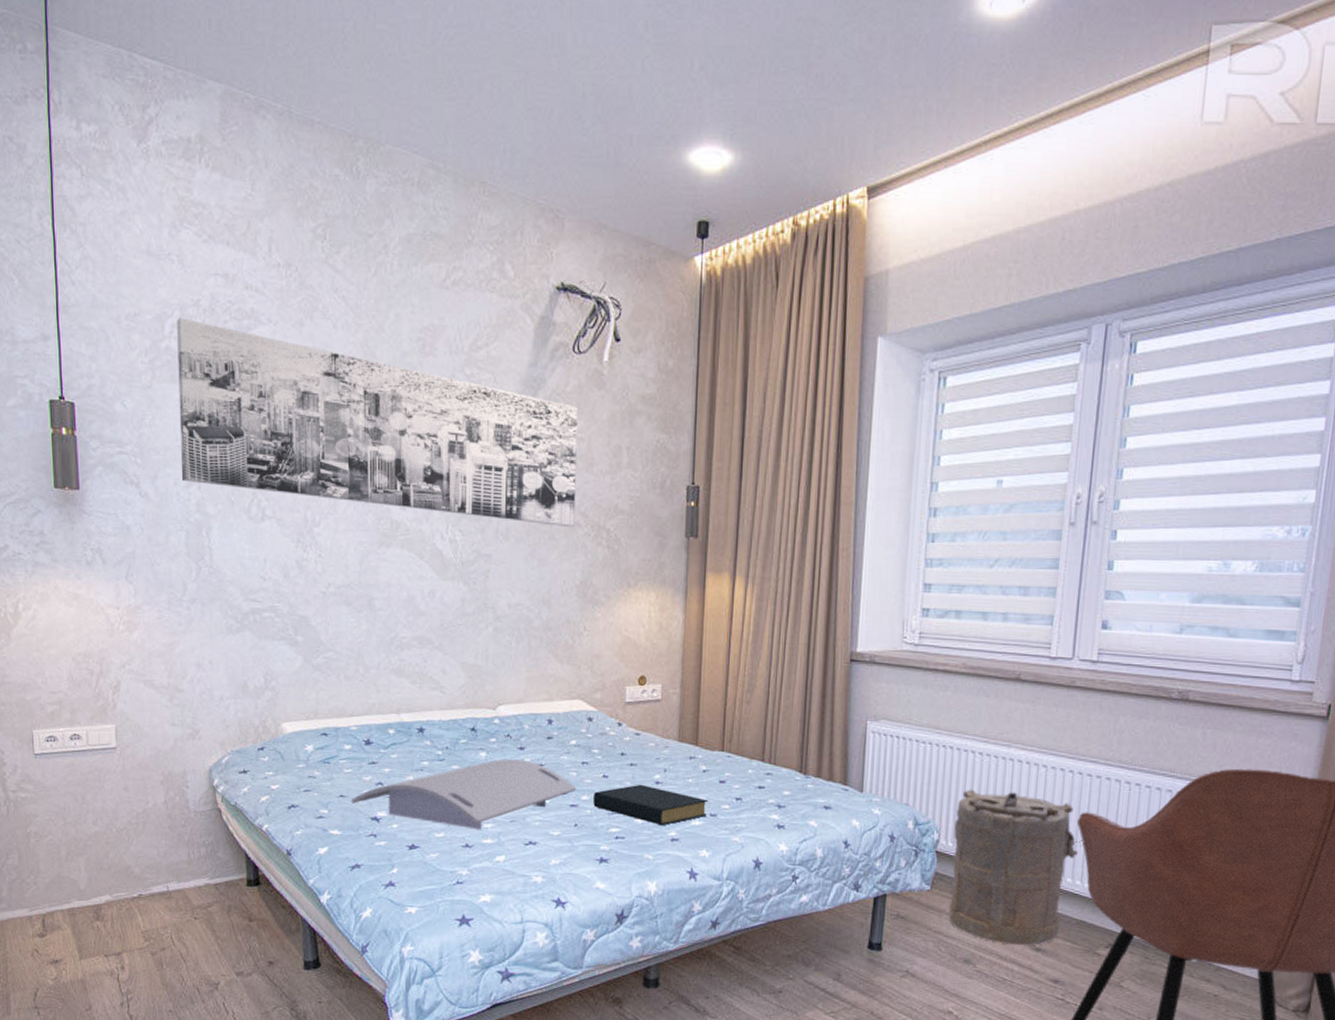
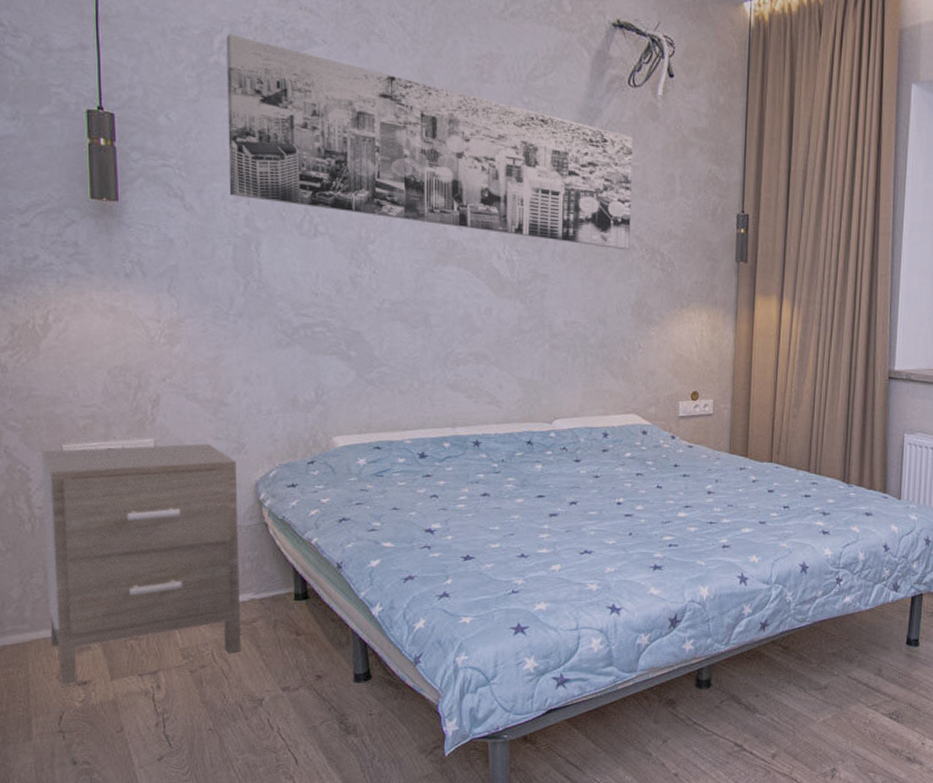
nightstand: none [15,729,197,964] -> present [42,444,240,686]
serving tray: present [350,759,577,830] -> none [404,471,631,540]
hardback book: present [593,784,709,826] -> none [648,494,758,534]

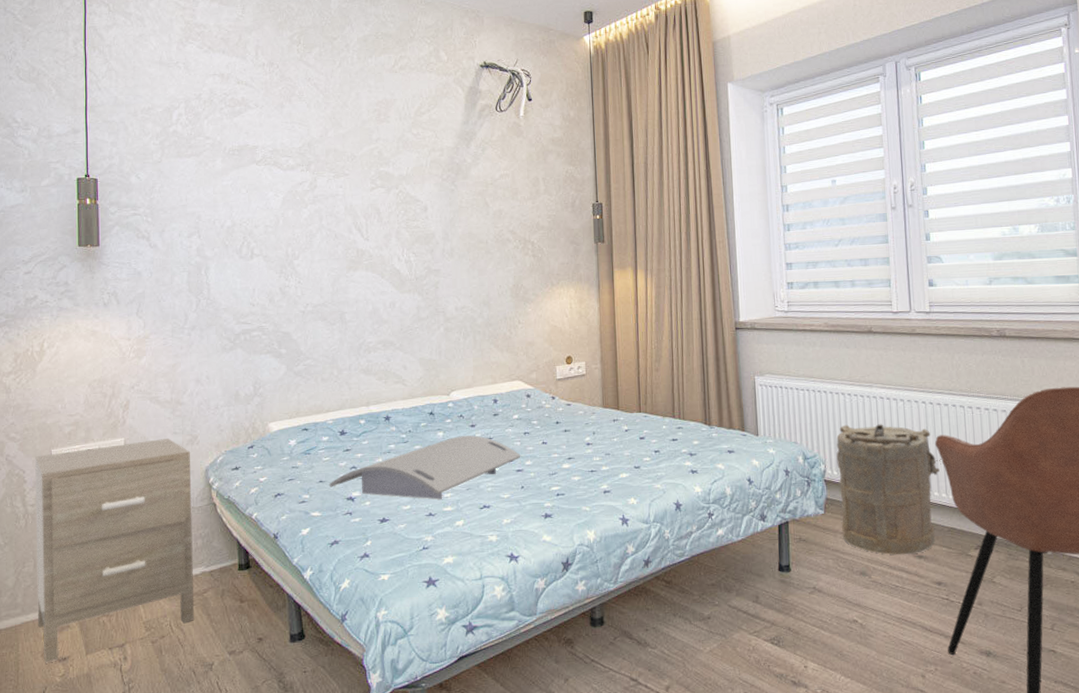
wall art: present [226,34,633,251] -> none [182,108,506,243]
serving tray: none [404,471,631,540] -> present [329,435,521,500]

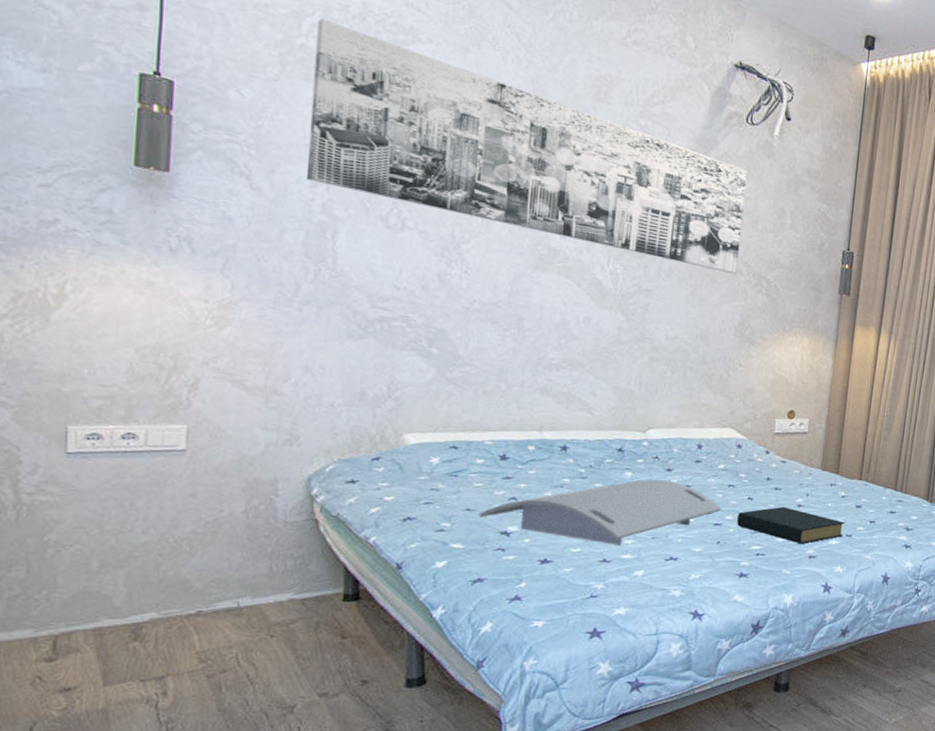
nightstand: present [35,439,194,664] -> none [27,431,287,694]
wall art: none [182,108,506,243] -> present [306,18,747,274]
hardback book: none [536,446,633,481] -> present [737,506,845,544]

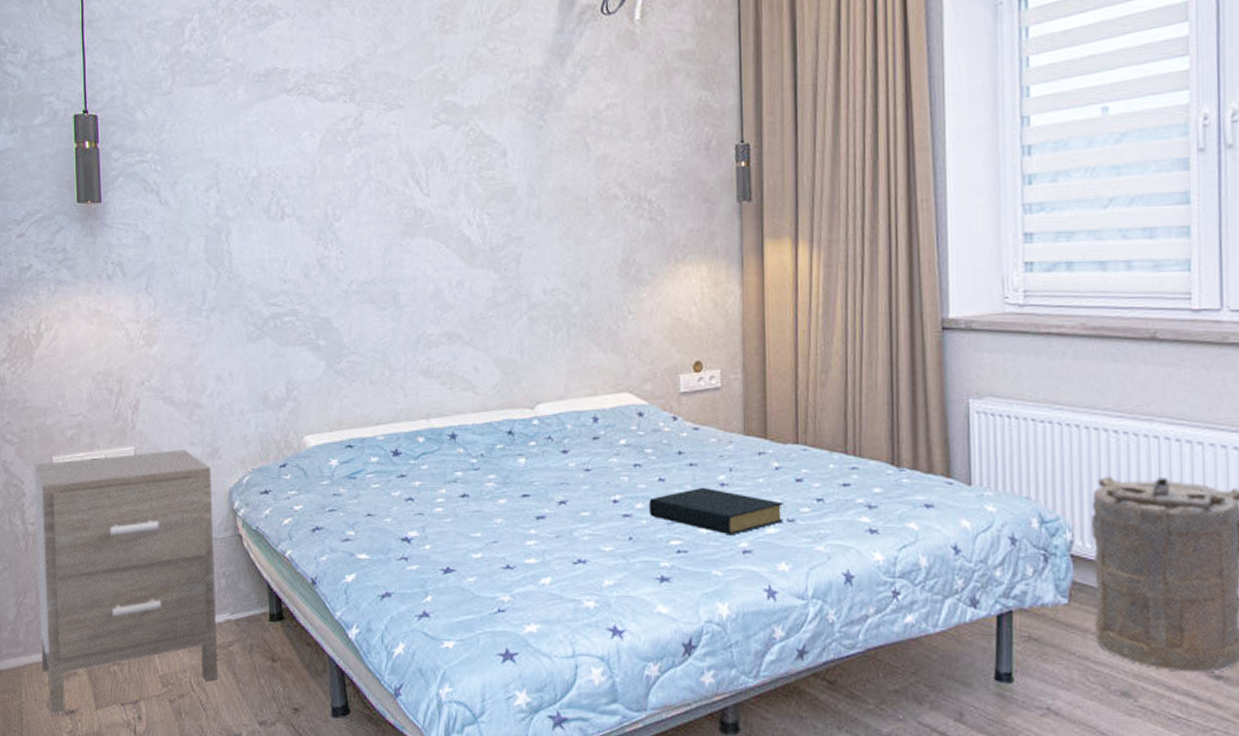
nightstand: none [27,431,287,694] -> present [35,450,217,715]
wall art: present [306,18,747,274] -> none [196,20,613,201]
serving tray: present [478,479,722,546] -> none [379,465,629,548]

